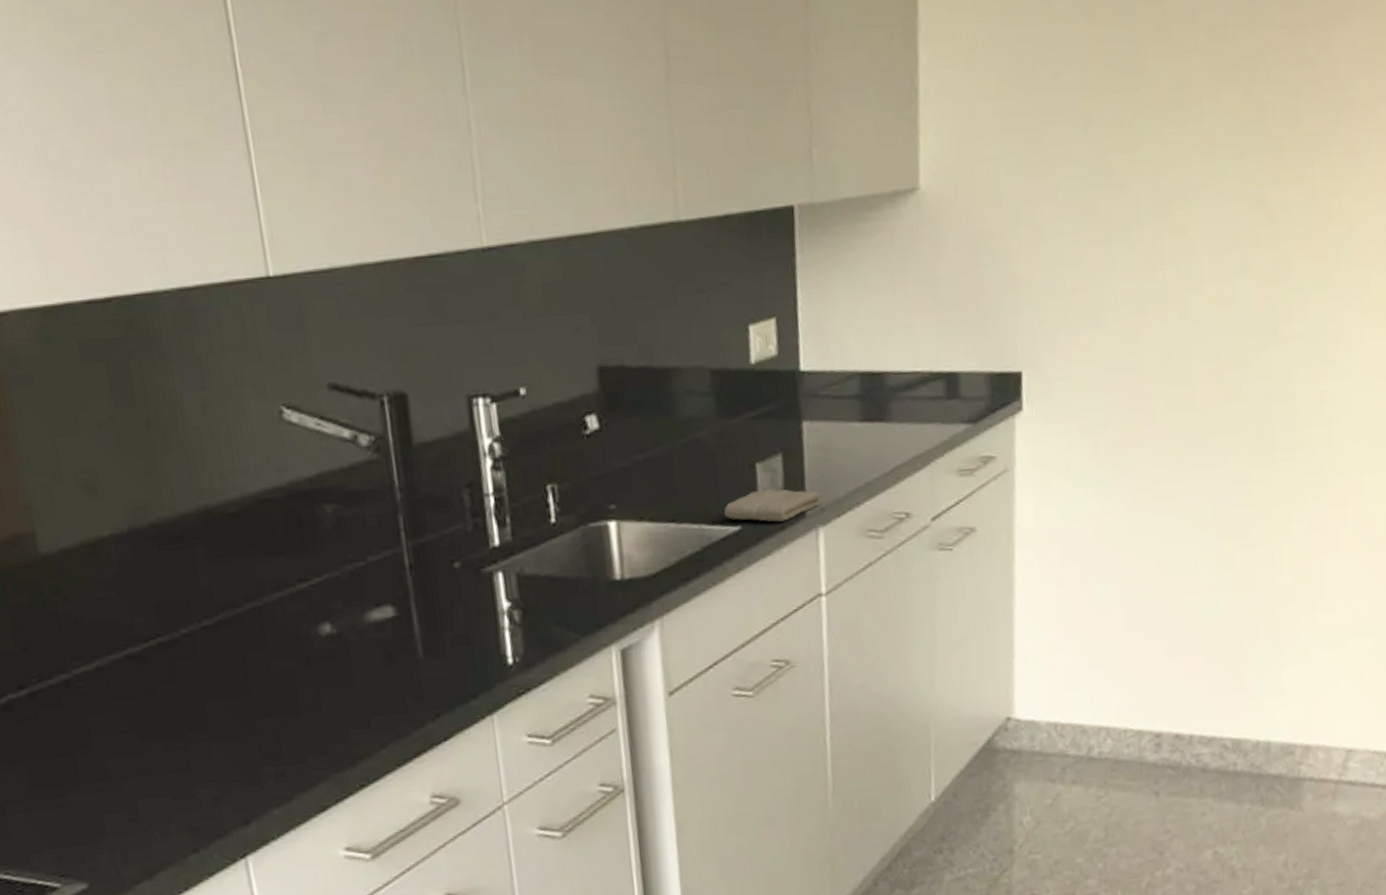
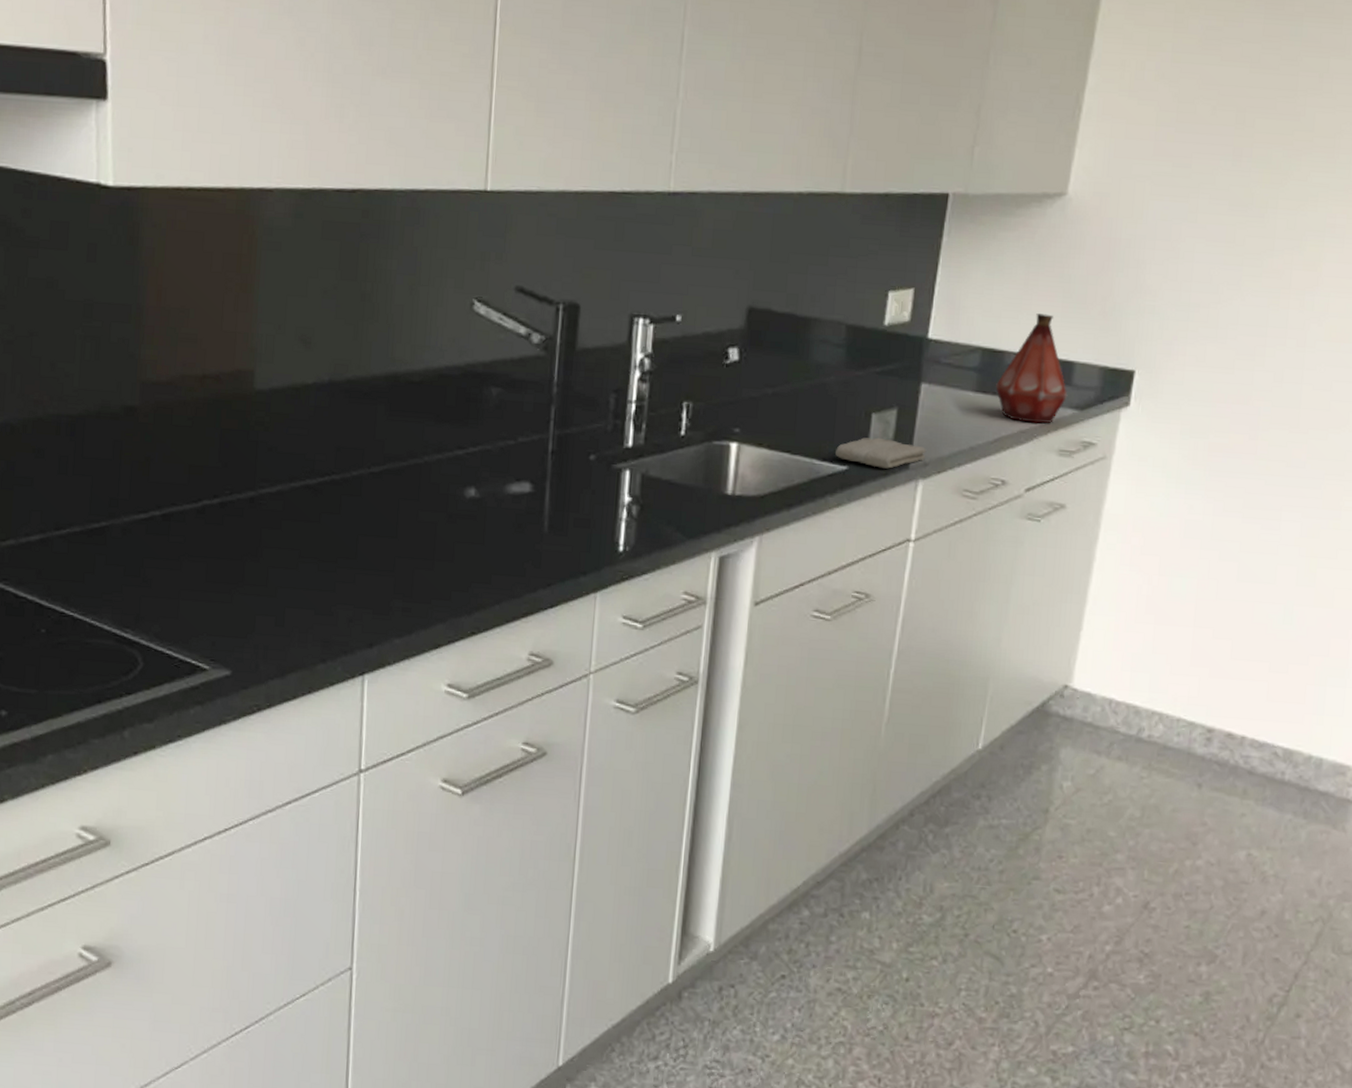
bottle: none [881,324,958,446] -> present [996,313,1068,424]

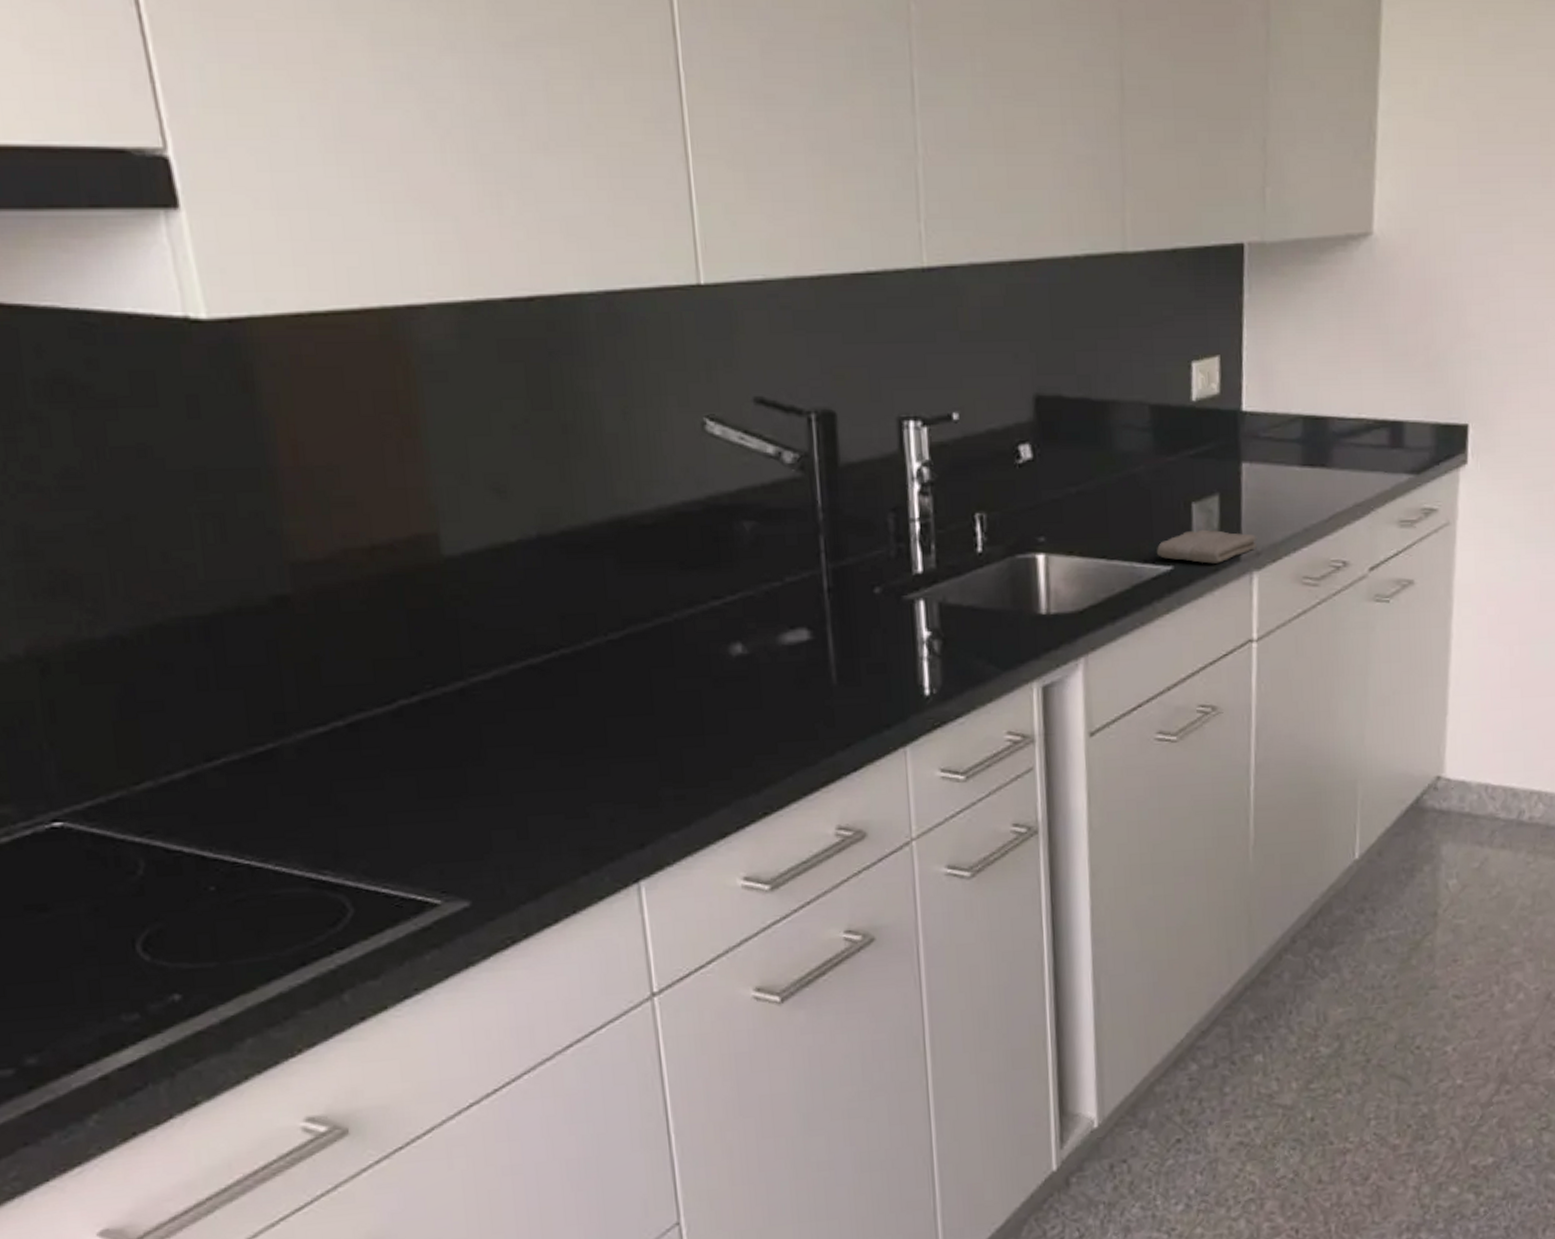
bottle: present [996,313,1068,424] -> none [1323,371,1401,494]

